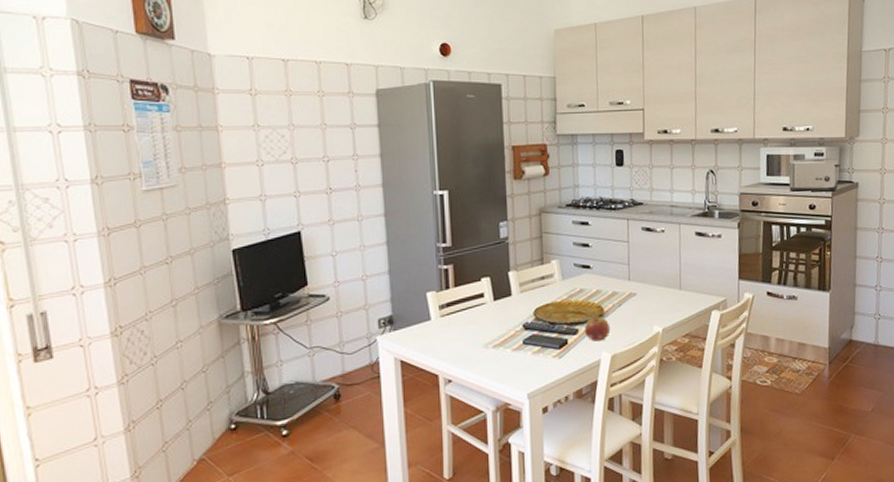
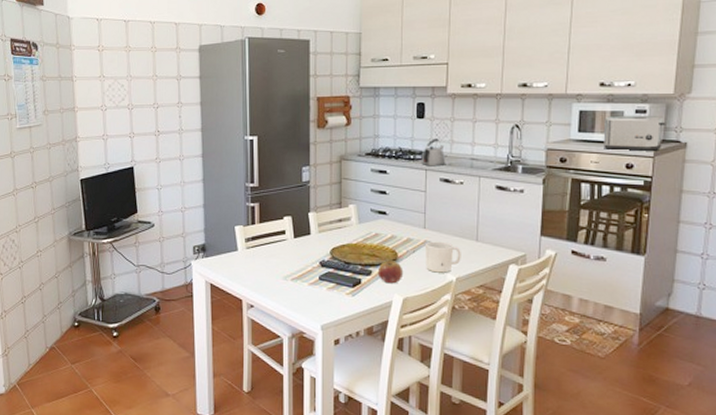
kettle: none [622,186,647,216] -> present [421,138,446,167]
mug: none [631,292,666,326] -> present [426,241,461,273]

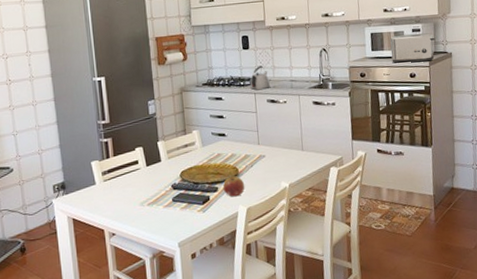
mug: present [426,241,461,273] -> none [261,154,292,182]

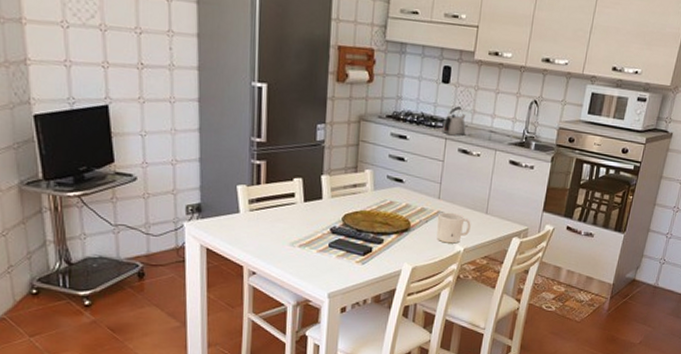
fruit: present [222,176,245,197] -> none [389,229,415,253]
mug: none [261,154,292,182] -> present [437,212,471,244]
toaster: present [390,33,437,63] -> none [607,100,661,138]

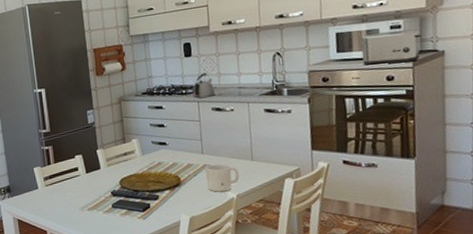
toaster: none [607,100,661,138] -> present [361,29,423,65]

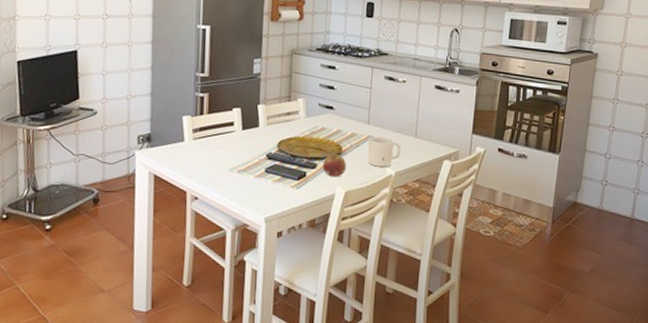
fruit: none [163,185,188,206] -> present [322,154,347,177]
kettle: present [192,73,216,99] -> none [368,37,391,65]
toaster: present [361,29,423,65] -> none [530,24,583,60]

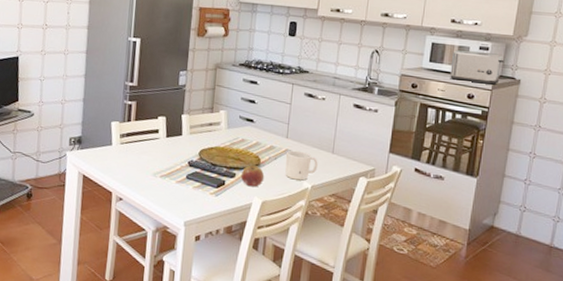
toaster: none [530,24,583,60] -> present [450,49,506,85]

